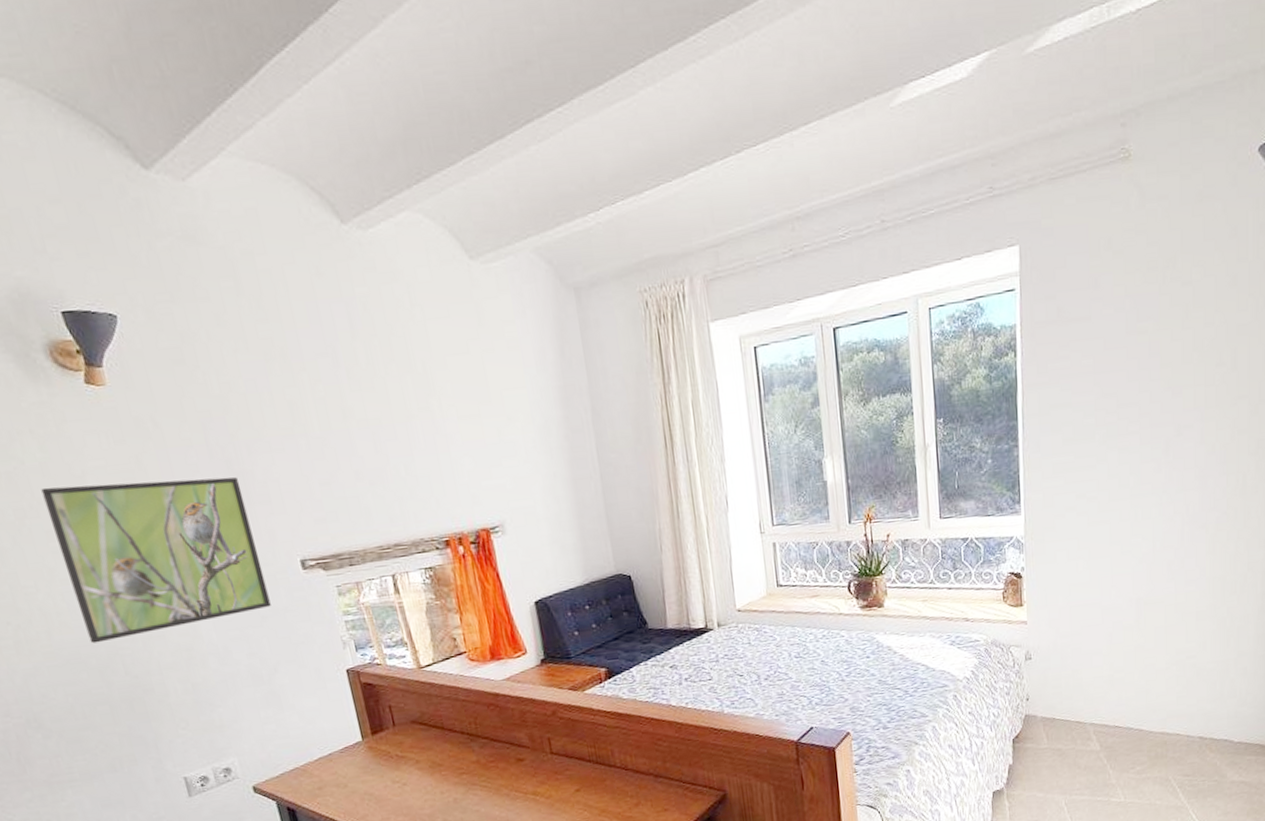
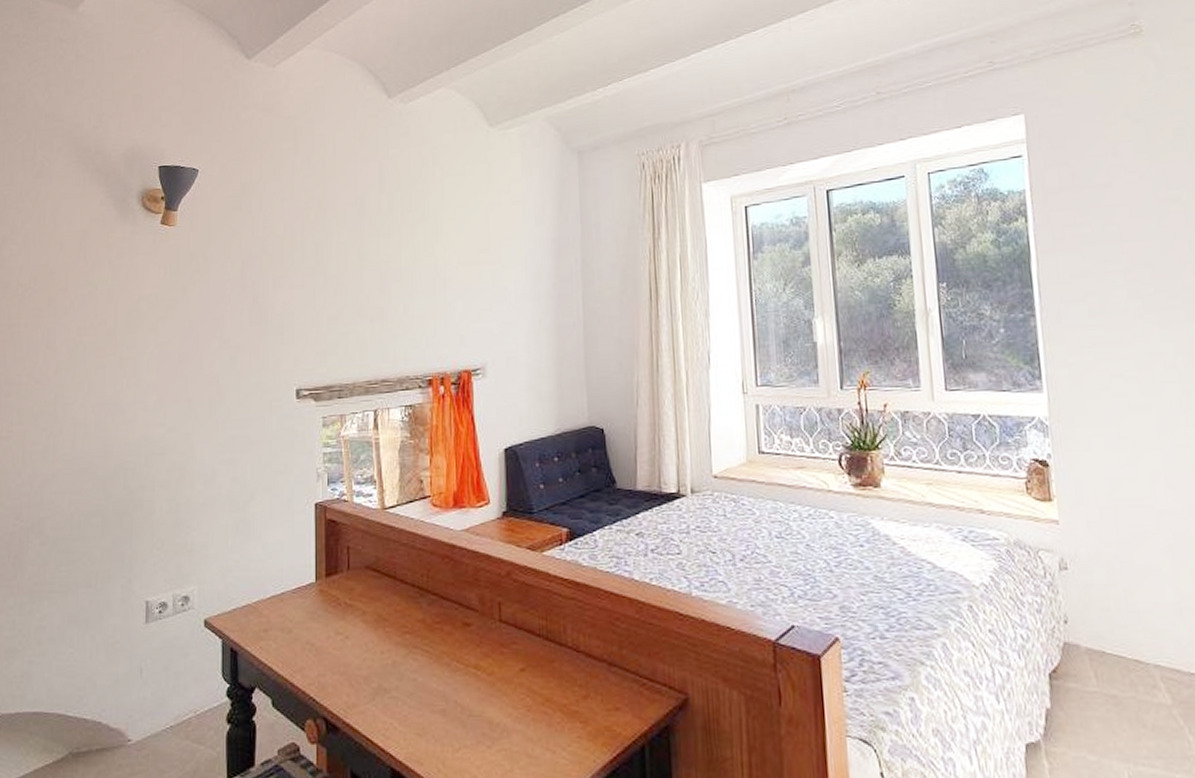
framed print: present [41,477,271,644] -> none [103,308,262,455]

